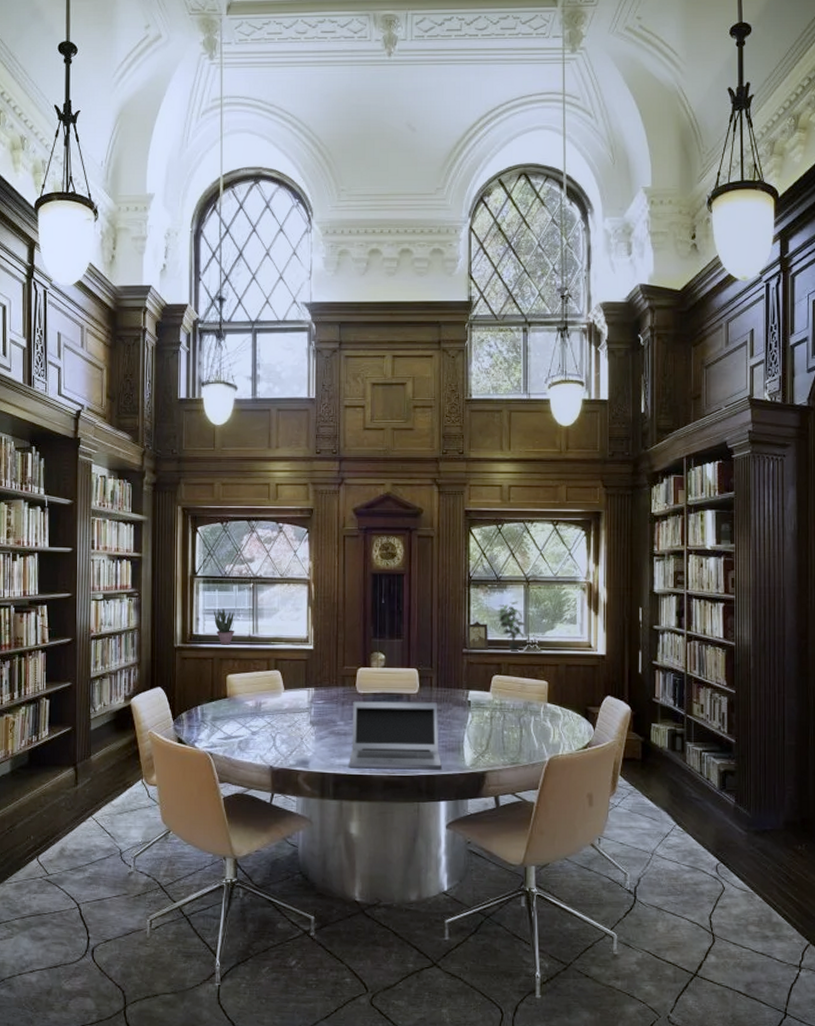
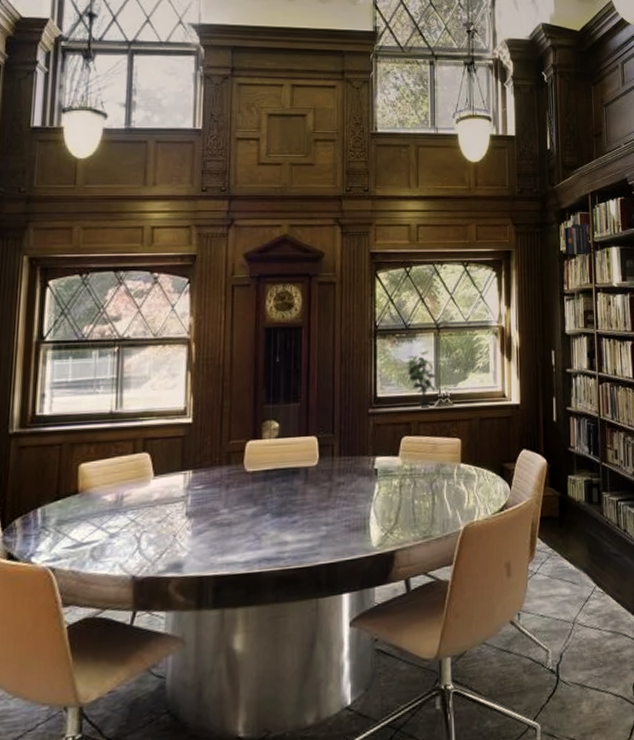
potted plant: present [213,608,235,645] -> none [64,380,92,426]
laptop: present [349,701,442,769] -> none [233,474,344,565]
photo frame: present [466,621,488,651] -> none [372,376,396,411]
books: none [656,486,688,518] -> present [564,223,595,256]

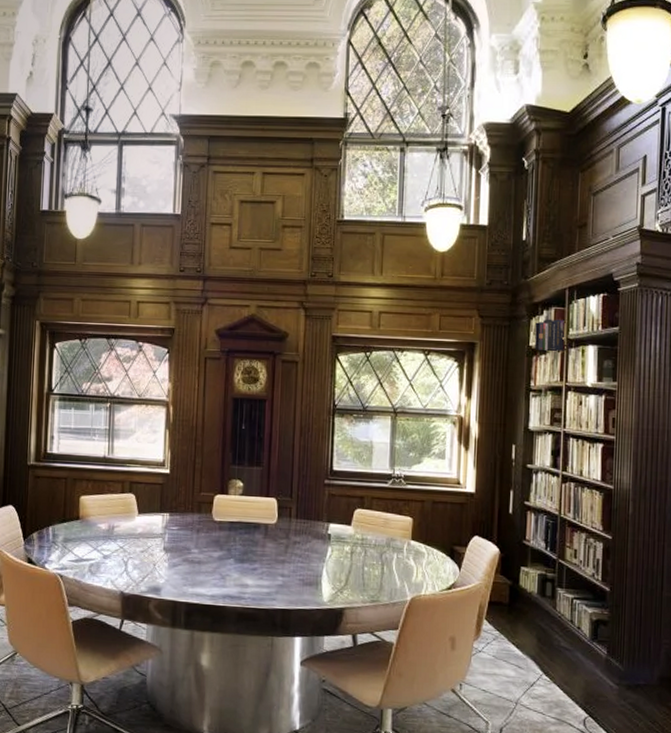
potted plant: present [405,351,437,407] -> none [361,432,392,484]

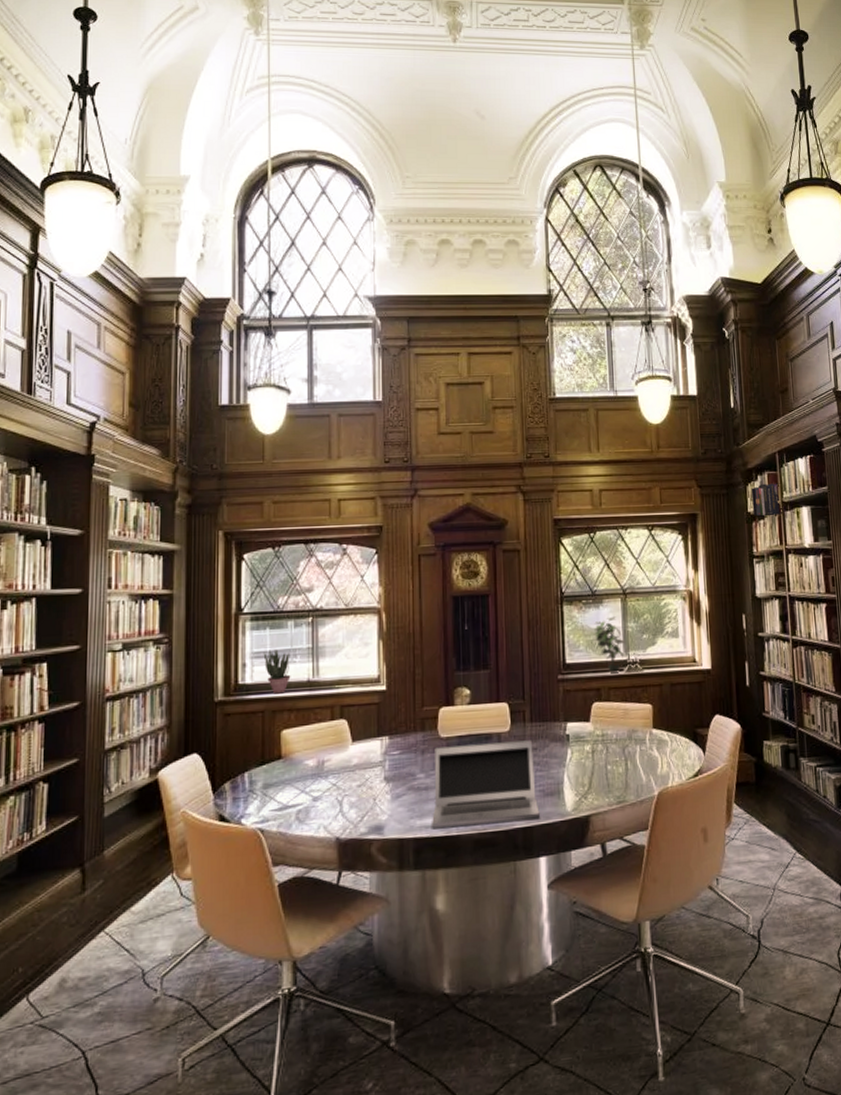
potted plant: none [68,427,90,465] -> present [263,649,291,694]
laptop: none [202,529,298,603] -> present [432,740,540,828]
potted plant: none [361,432,392,484] -> present [593,616,626,673]

